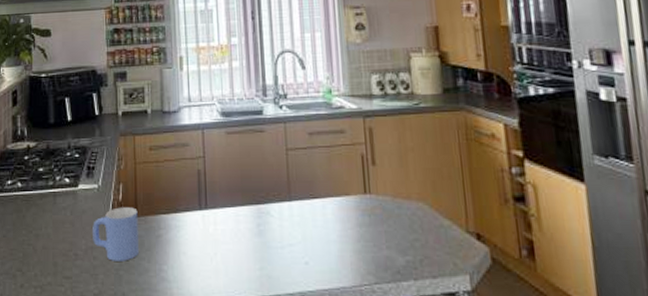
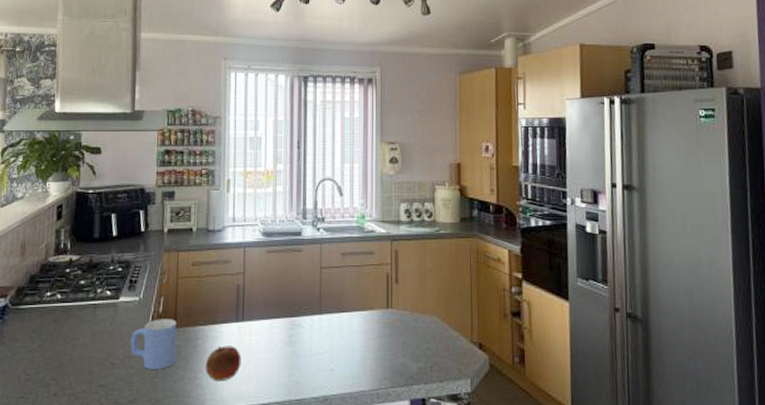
fruit: none [169,236,208,275] -> present [205,345,241,382]

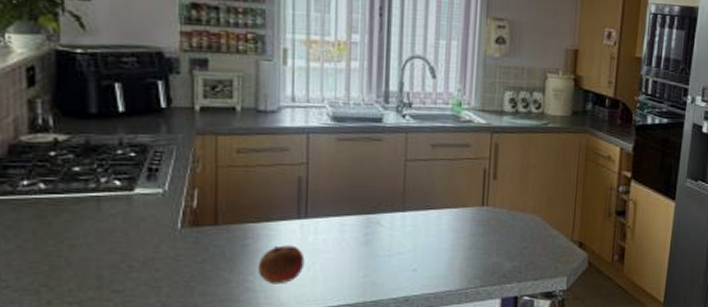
mug: present [130,319,177,370] -> none [155,215,218,273]

